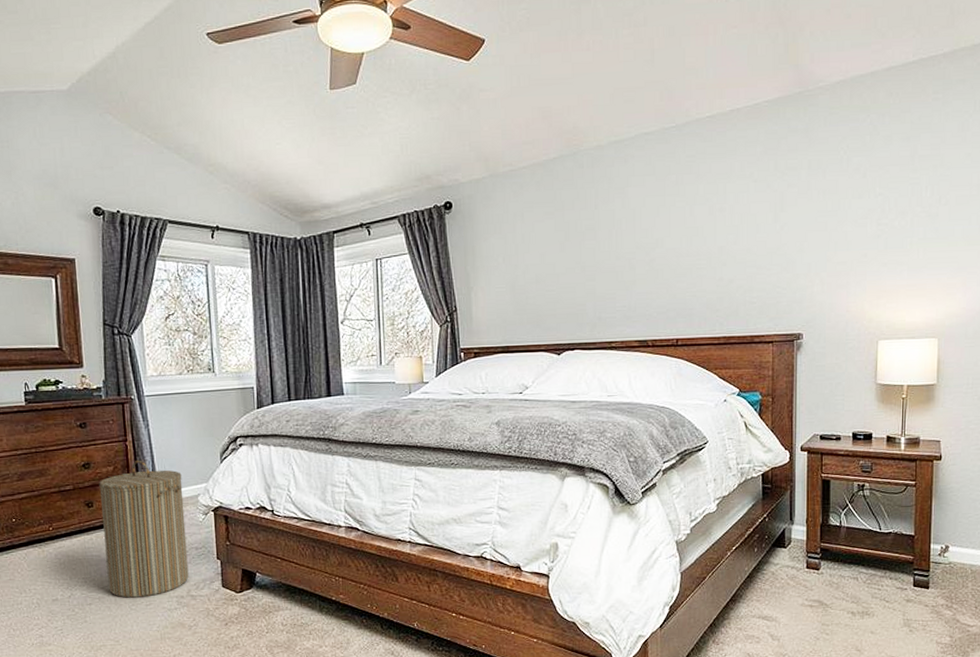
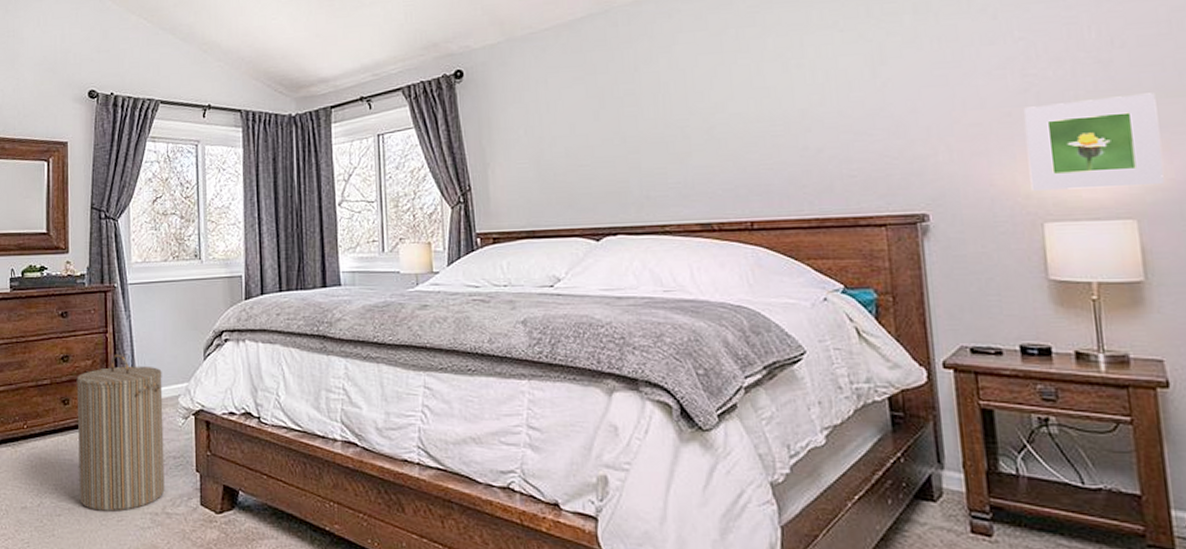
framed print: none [873,241,962,316] -> present [1024,93,1164,191]

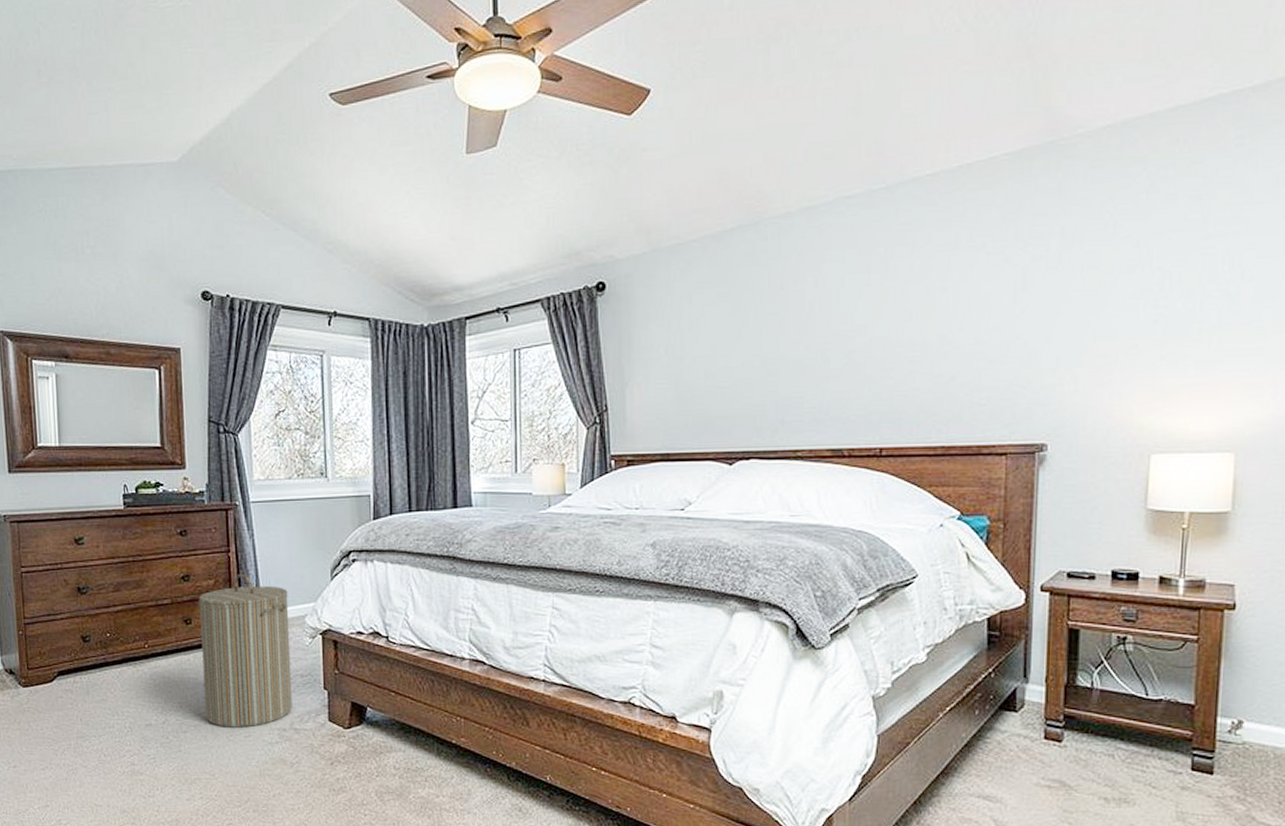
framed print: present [1024,93,1164,191] -> none [1145,328,1272,423]

